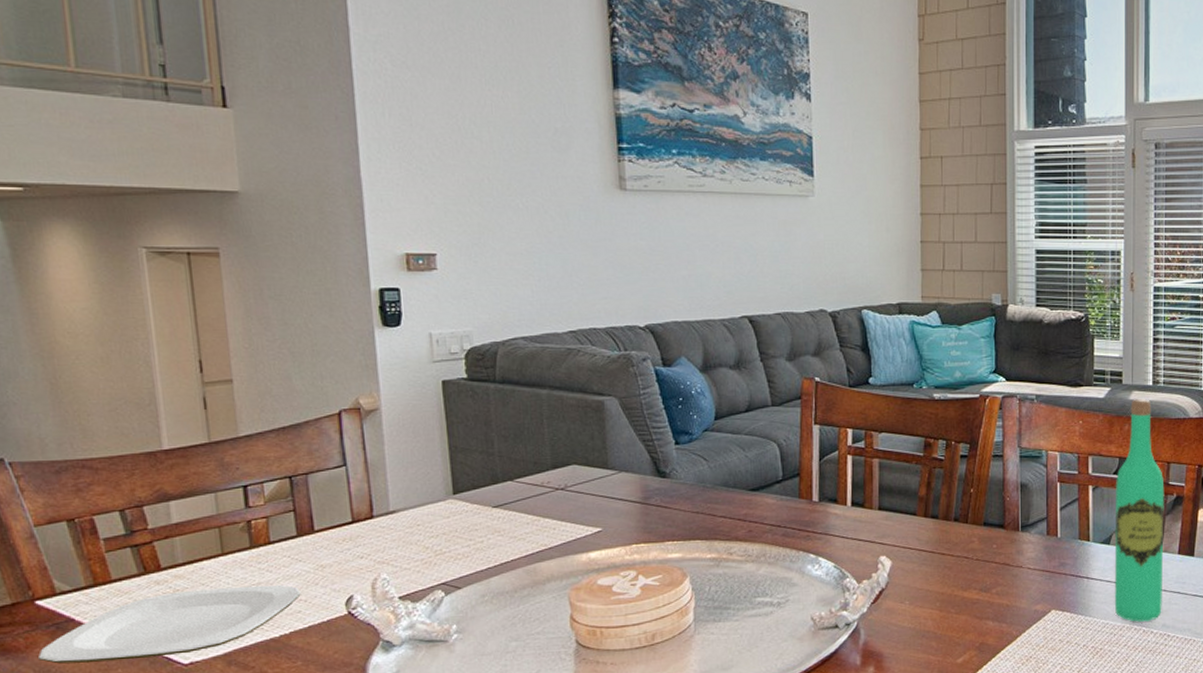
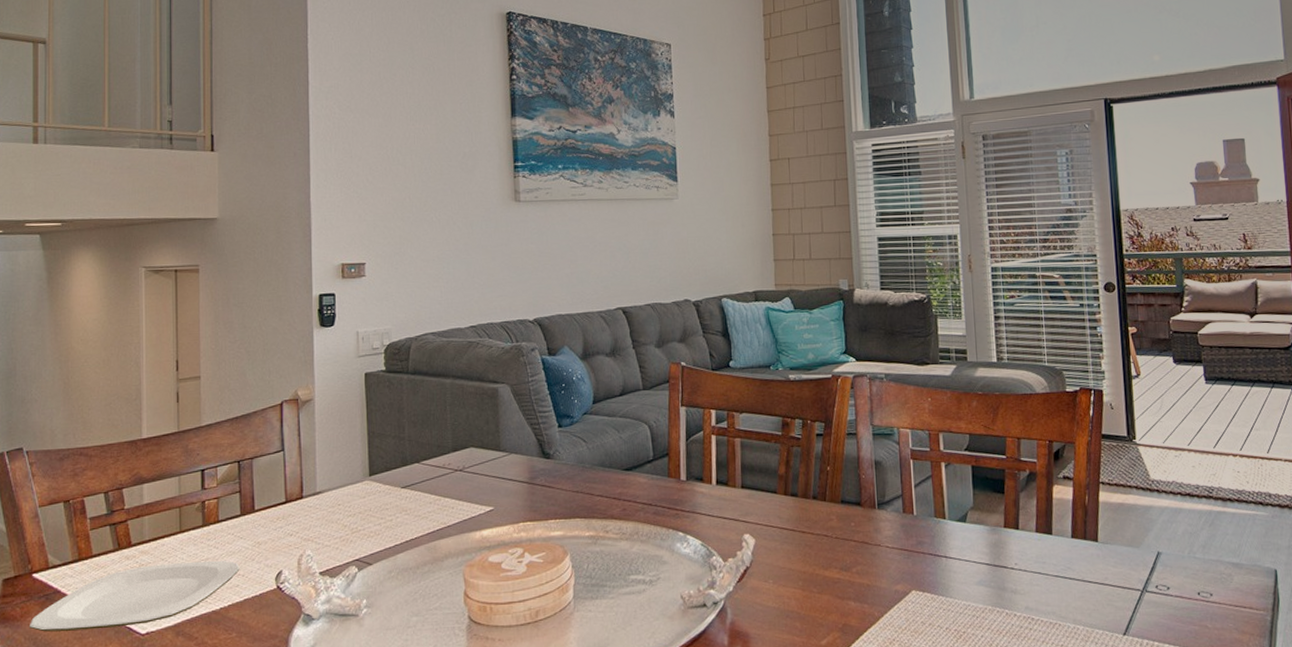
wine bottle: present [1114,399,1165,622] -> none [967,375,1024,604]

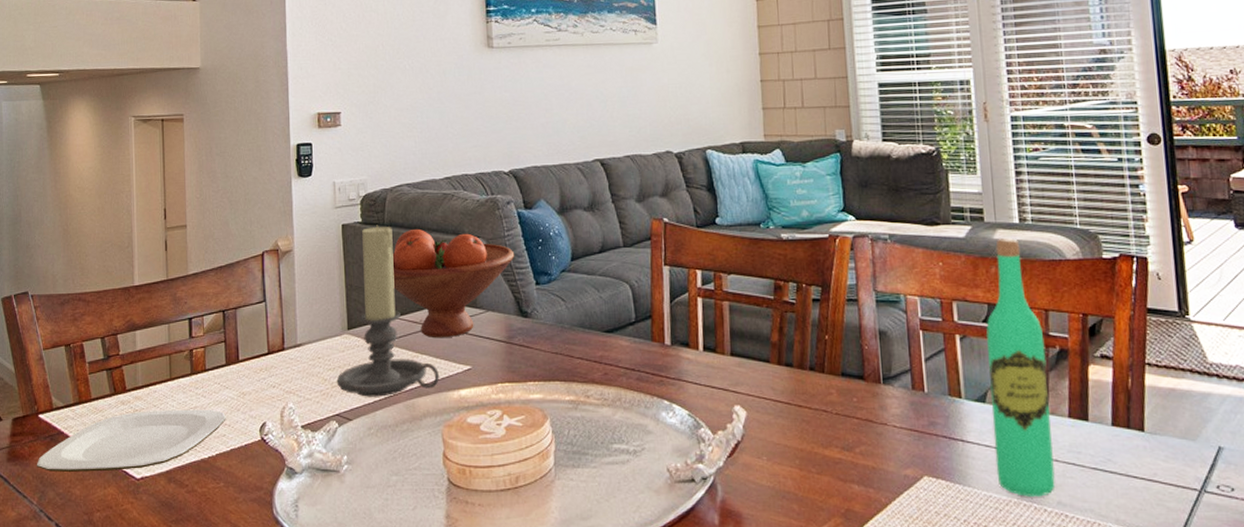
candle holder: none [357,373,461,541] -> present [336,225,439,397]
fruit bowl: none [416,376,538,482] -> present [392,228,515,339]
wine bottle: none [967,375,1024,604] -> present [985,238,1056,497]

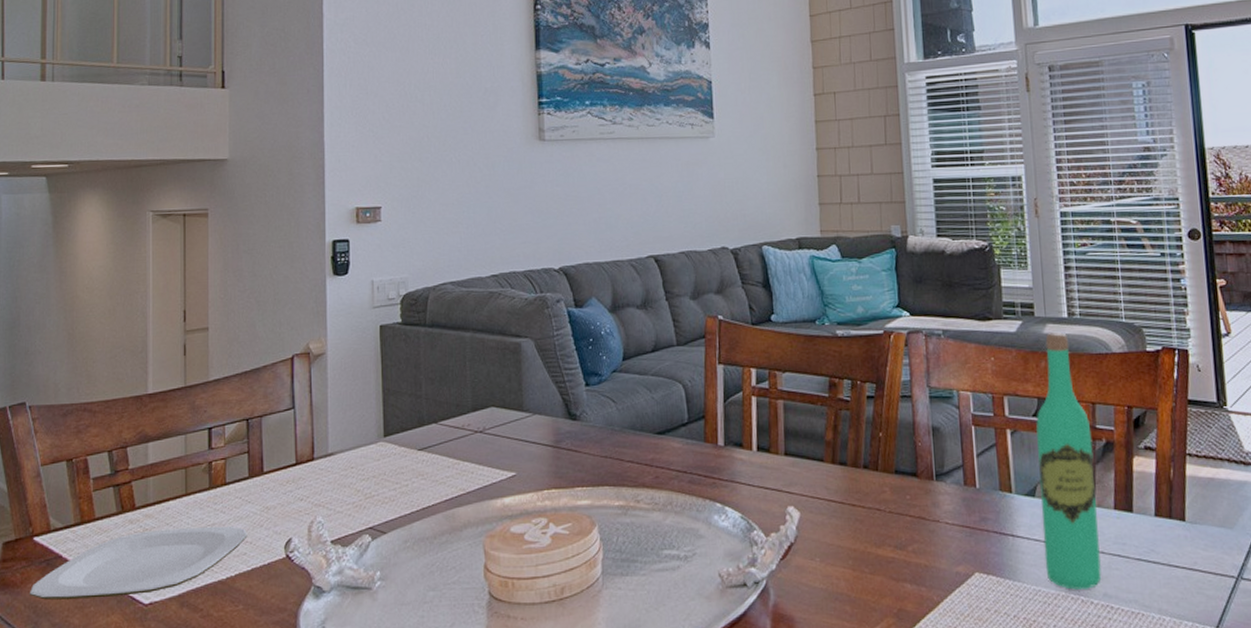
candle holder: present [336,225,439,397] -> none [370,325,481,508]
fruit bowl: present [392,228,515,339] -> none [433,329,564,444]

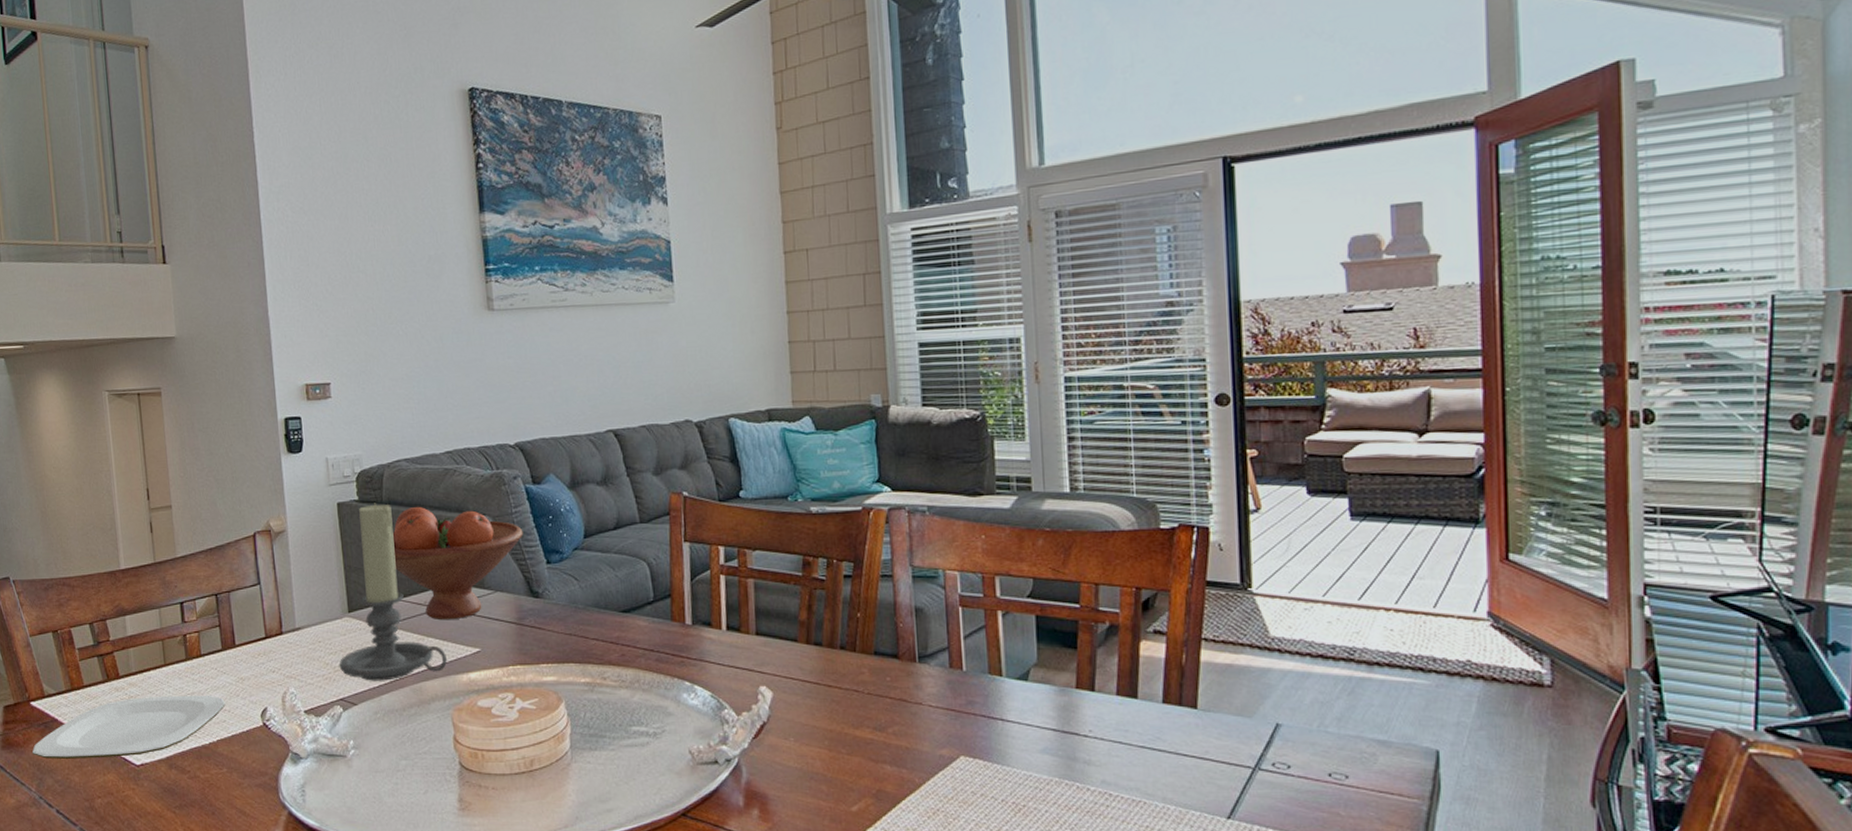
candle holder: none [370,325,481,508] -> present [339,503,447,681]
fruit bowl: none [433,329,564,444] -> present [392,506,524,621]
wine bottle: present [1035,332,1102,590] -> none [1030,508,1101,776]

